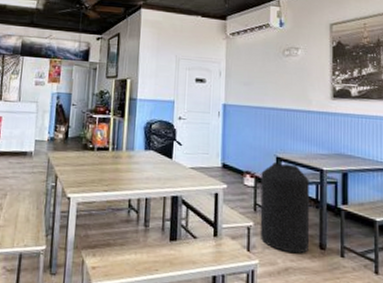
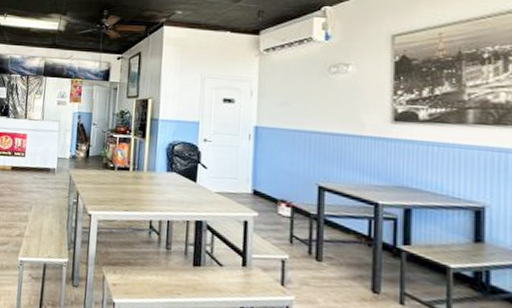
trash can: present [260,163,310,254] -> none [296,192,360,296]

